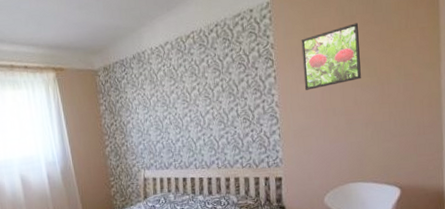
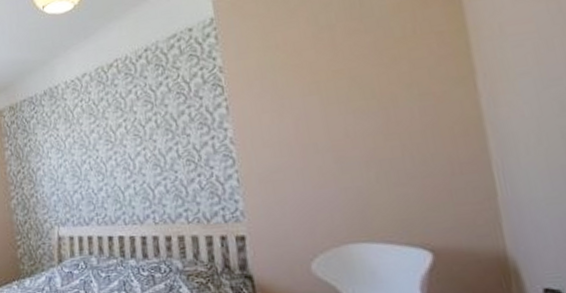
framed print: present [301,23,361,90] -> none [260,33,352,122]

